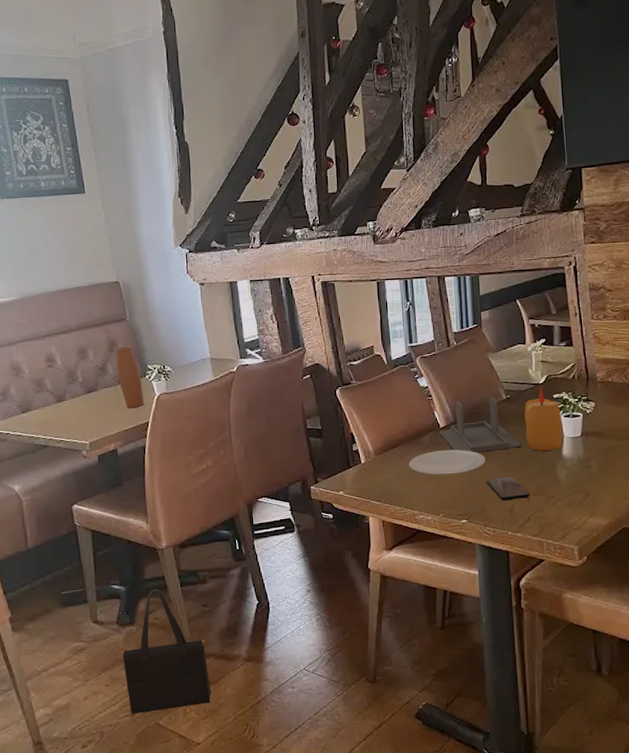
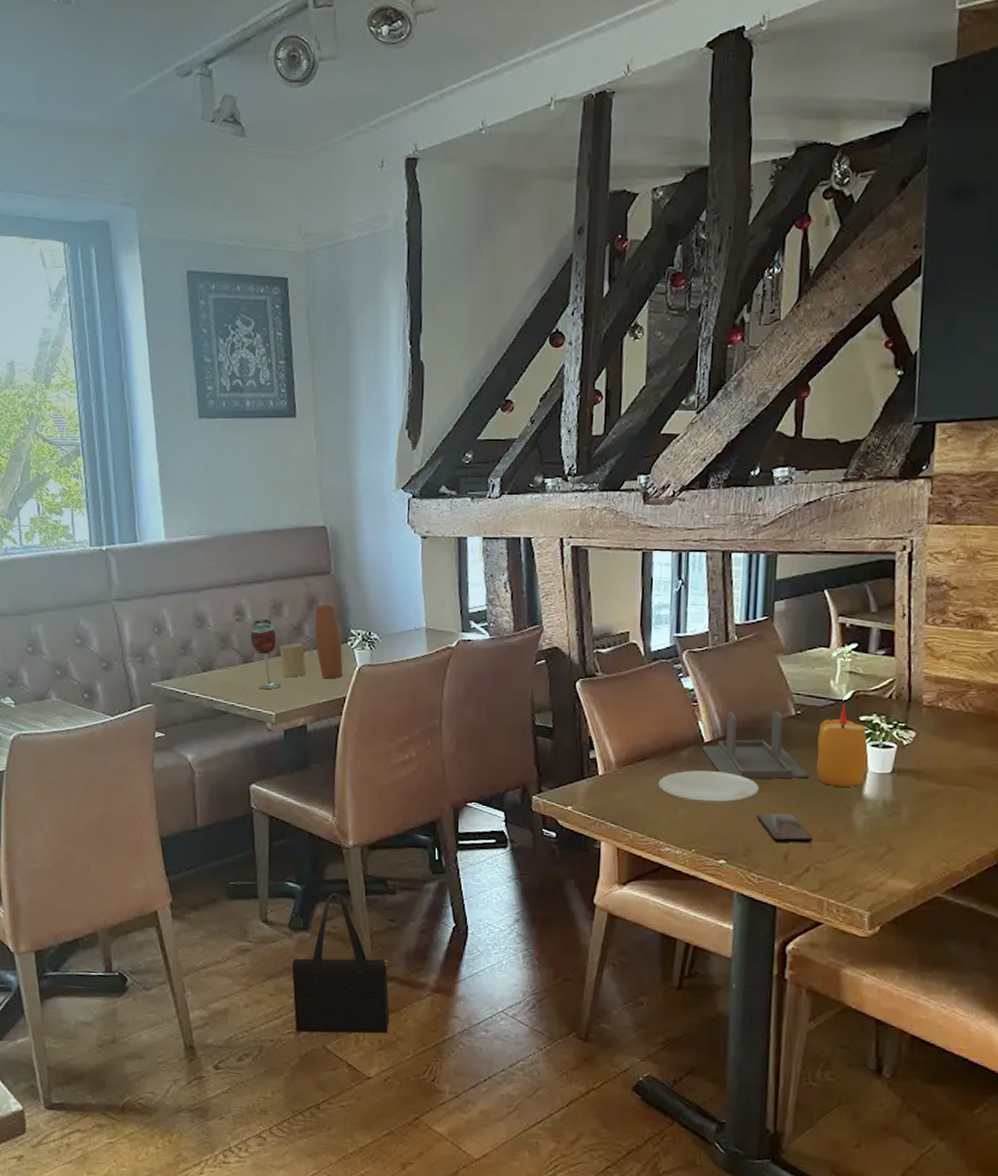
wineglass: none [61,362,92,423] -> present [250,618,281,690]
candle: none [87,380,113,411] -> present [279,642,306,678]

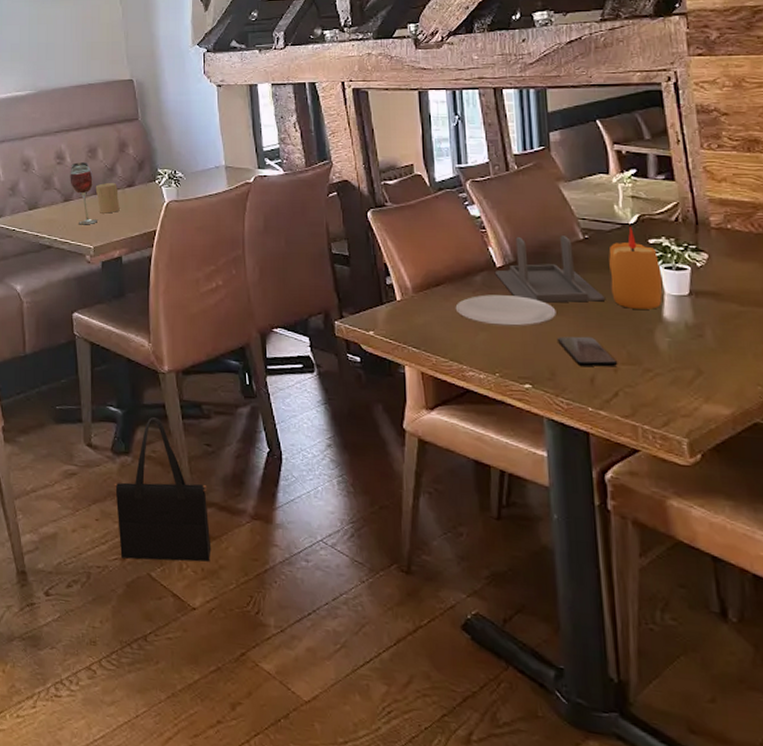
vase: present [314,604,343,679] -> none [126,147,152,214]

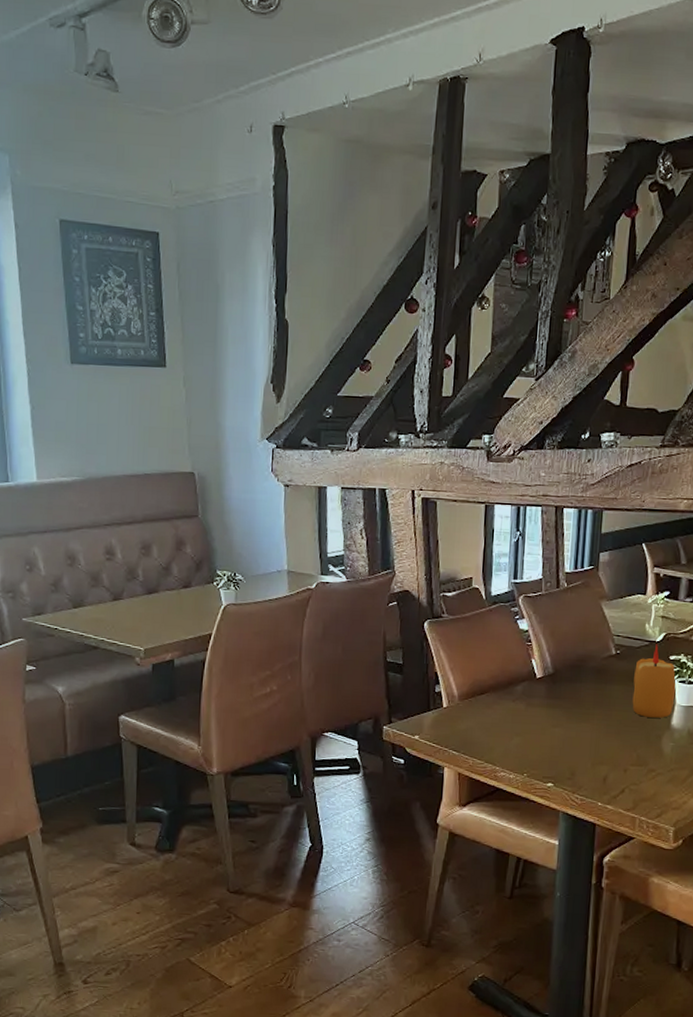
wineglass: present [70,161,97,225] -> none [120,558,149,626]
candle: present [95,182,120,214] -> none [148,582,174,615]
tote bag: present [114,416,212,562] -> none [157,816,250,947]
plate: present [455,294,556,328] -> none [495,703,583,733]
napkin holder: present [494,236,606,303] -> none [534,650,627,711]
smartphone: present [556,336,618,367] -> none [580,741,628,768]

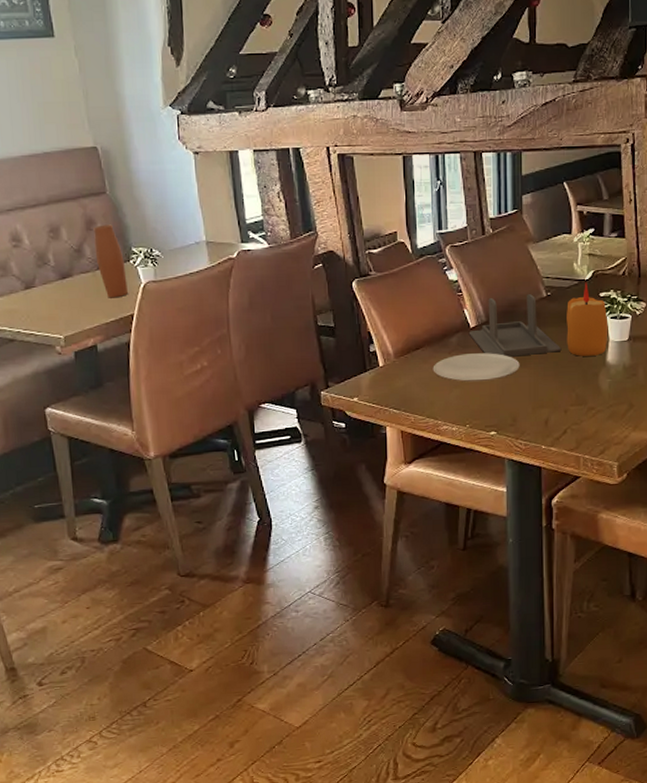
vase: none [182,546,209,617] -> present [93,224,128,298]
plate: none [495,703,583,733] -> present [433,353,520,383]
napkin holder: none [534,650,627,711] -> present [468,294,562,357]

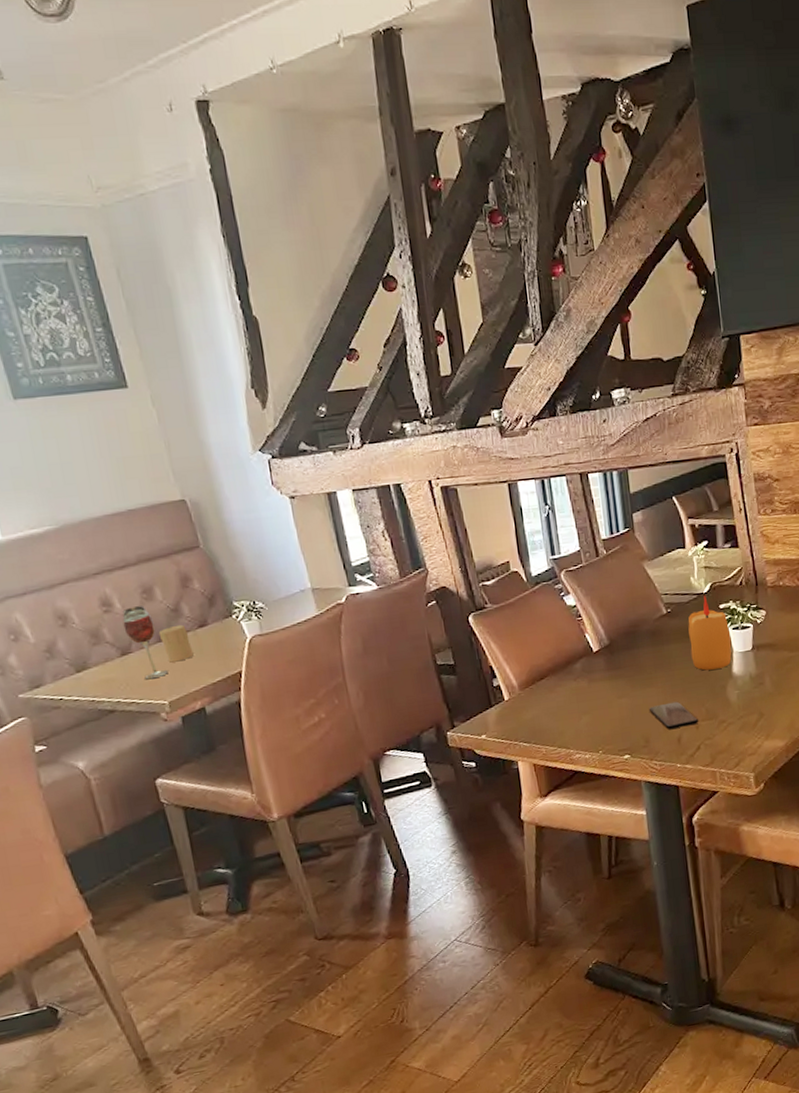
wineglass: none [29,243,66,314] -> present [122,605,168,680]
candle: none [61,264,91,300] -> present [158,624,194,663]
vase: present [93,224,128,298] -> none [189,579,233,657]
plate: present [433,353,520,383] -> none [559,675,647,709]
napkin holder: present [468,294,562,357] -> none [592,612,687,678]
smartphone: none [519,384,568,410] -> present [648,701,699,729]

